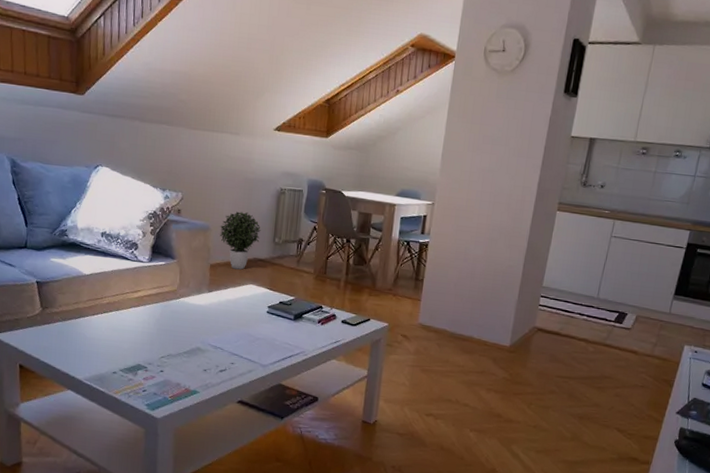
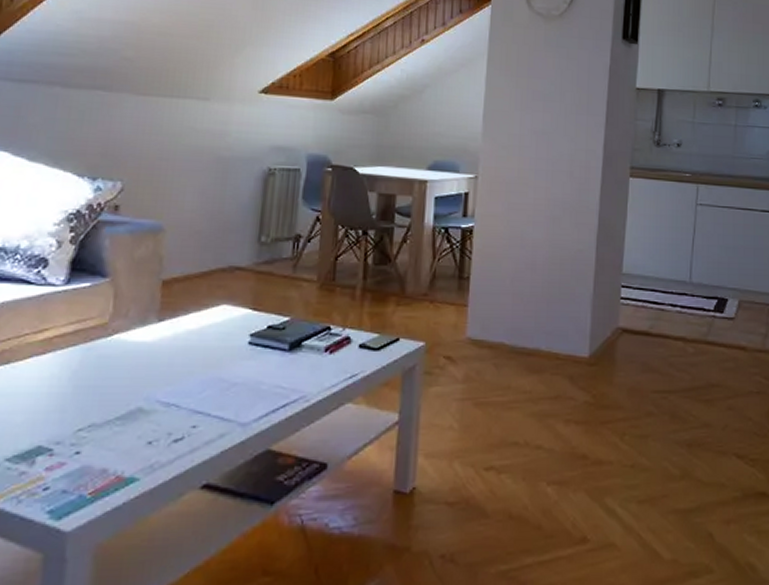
potted plant: present [219,211,261,270] -> none [177,203,240,285]

